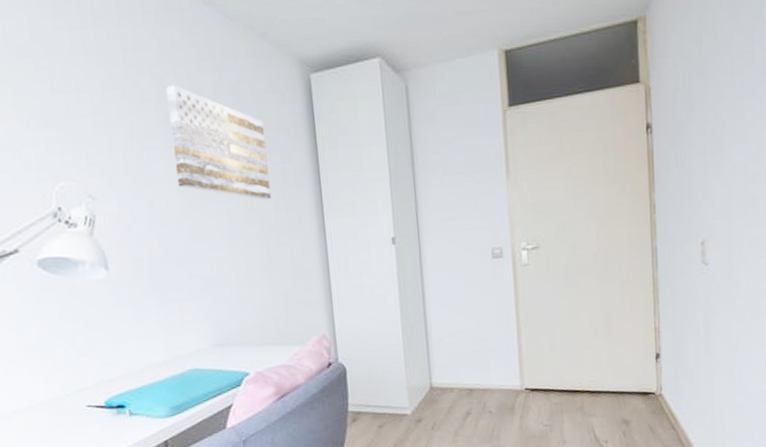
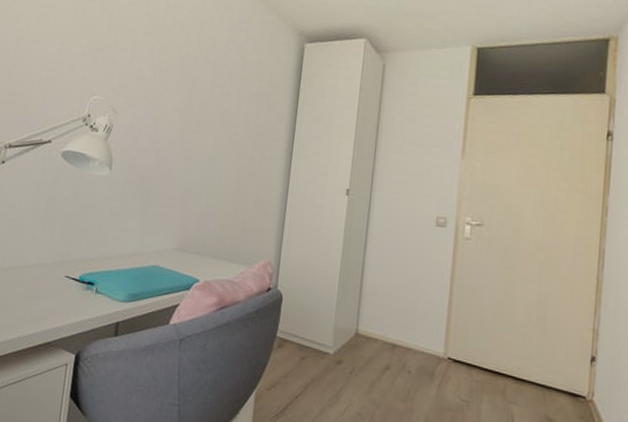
wall art: present [165,84,272,200] -> none [180,36,259,138]

